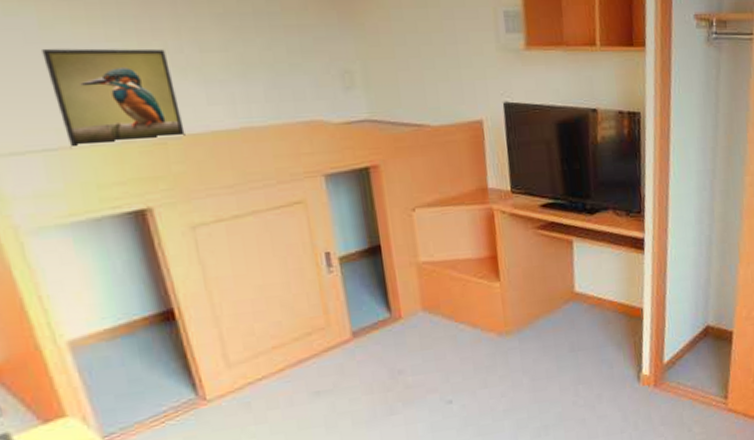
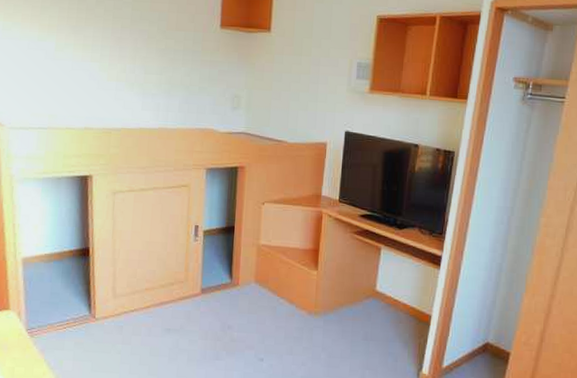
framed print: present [42,48,185,148] -> none [53,63,124,129]

